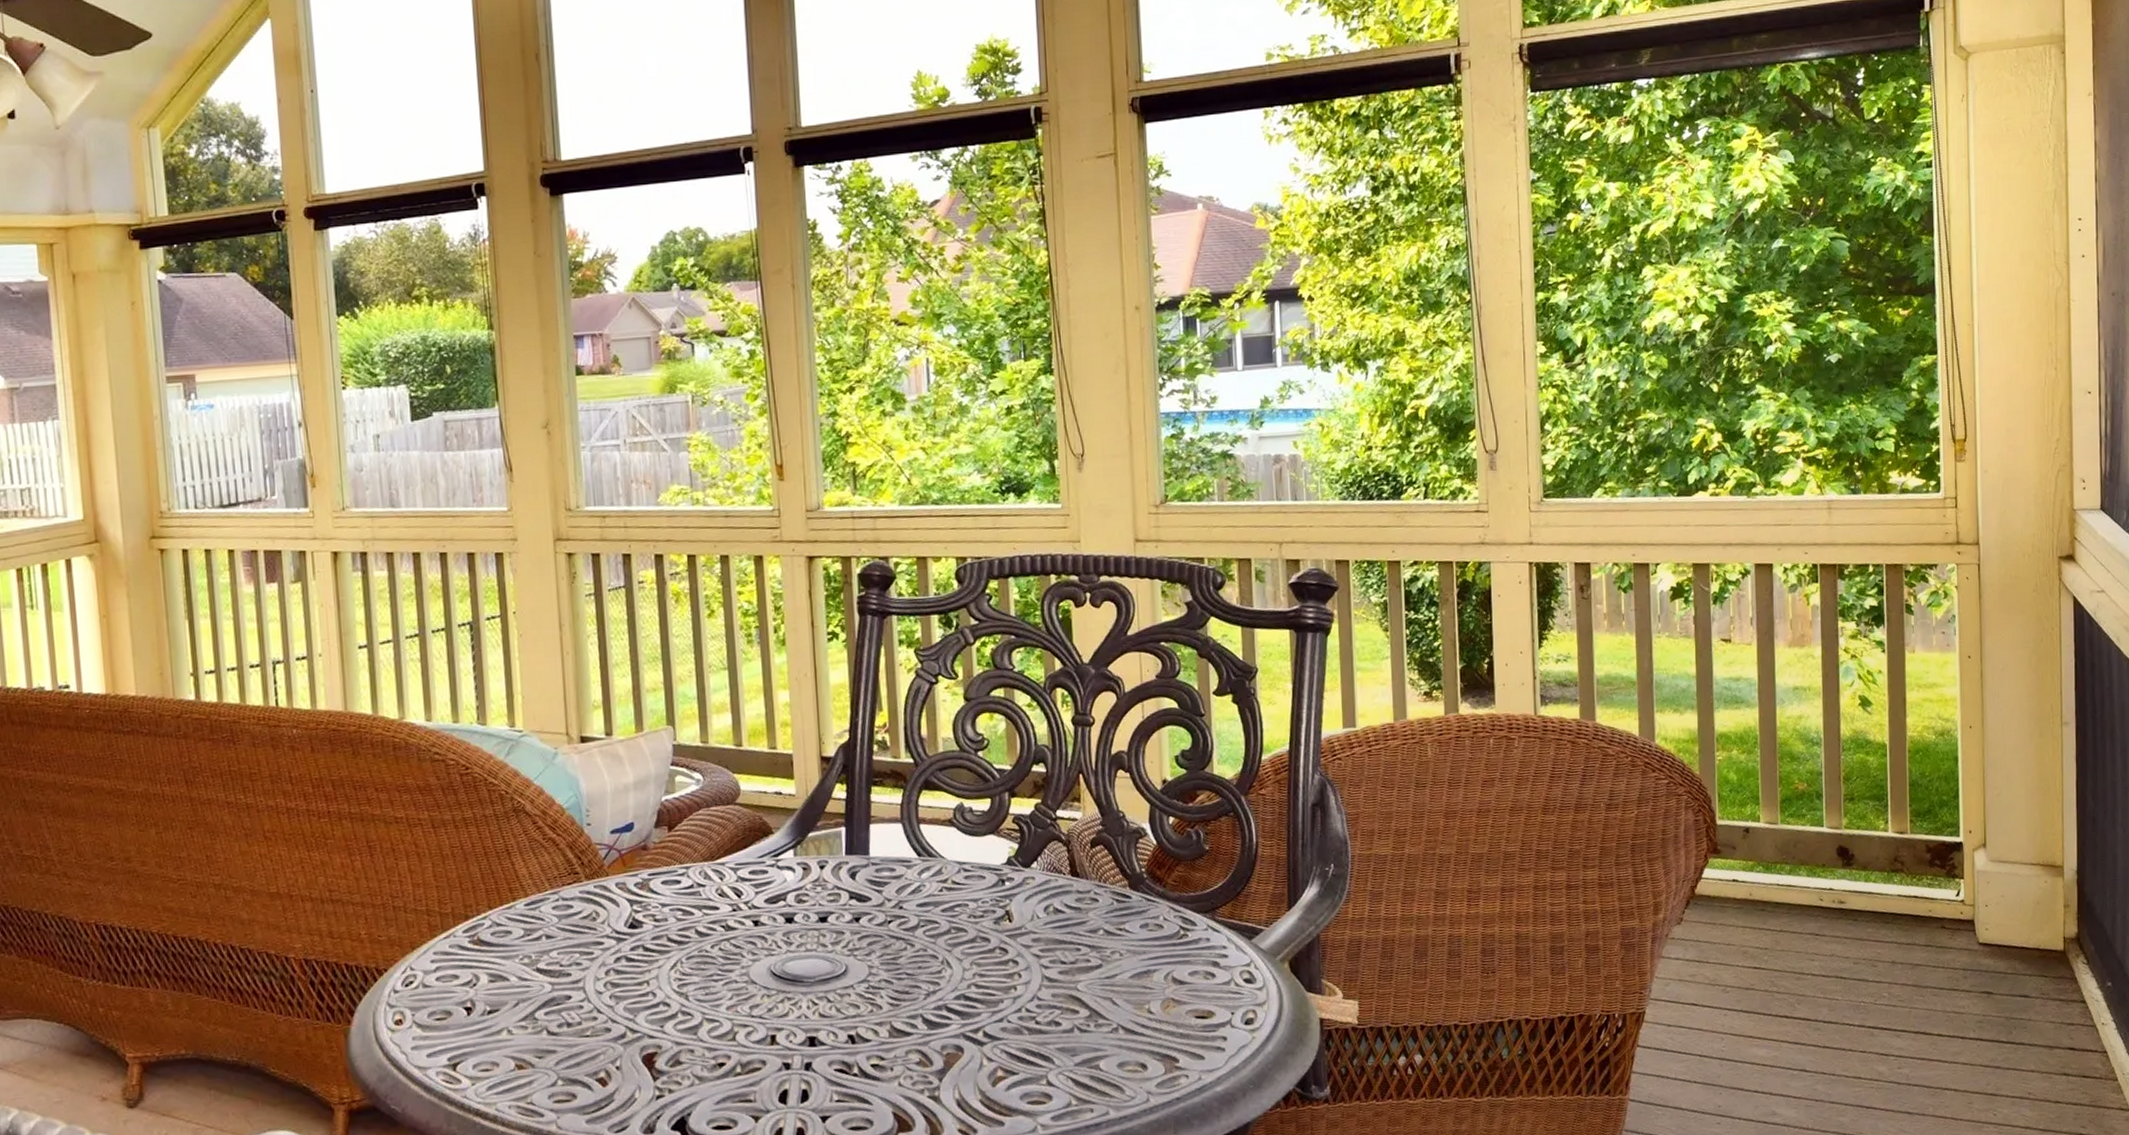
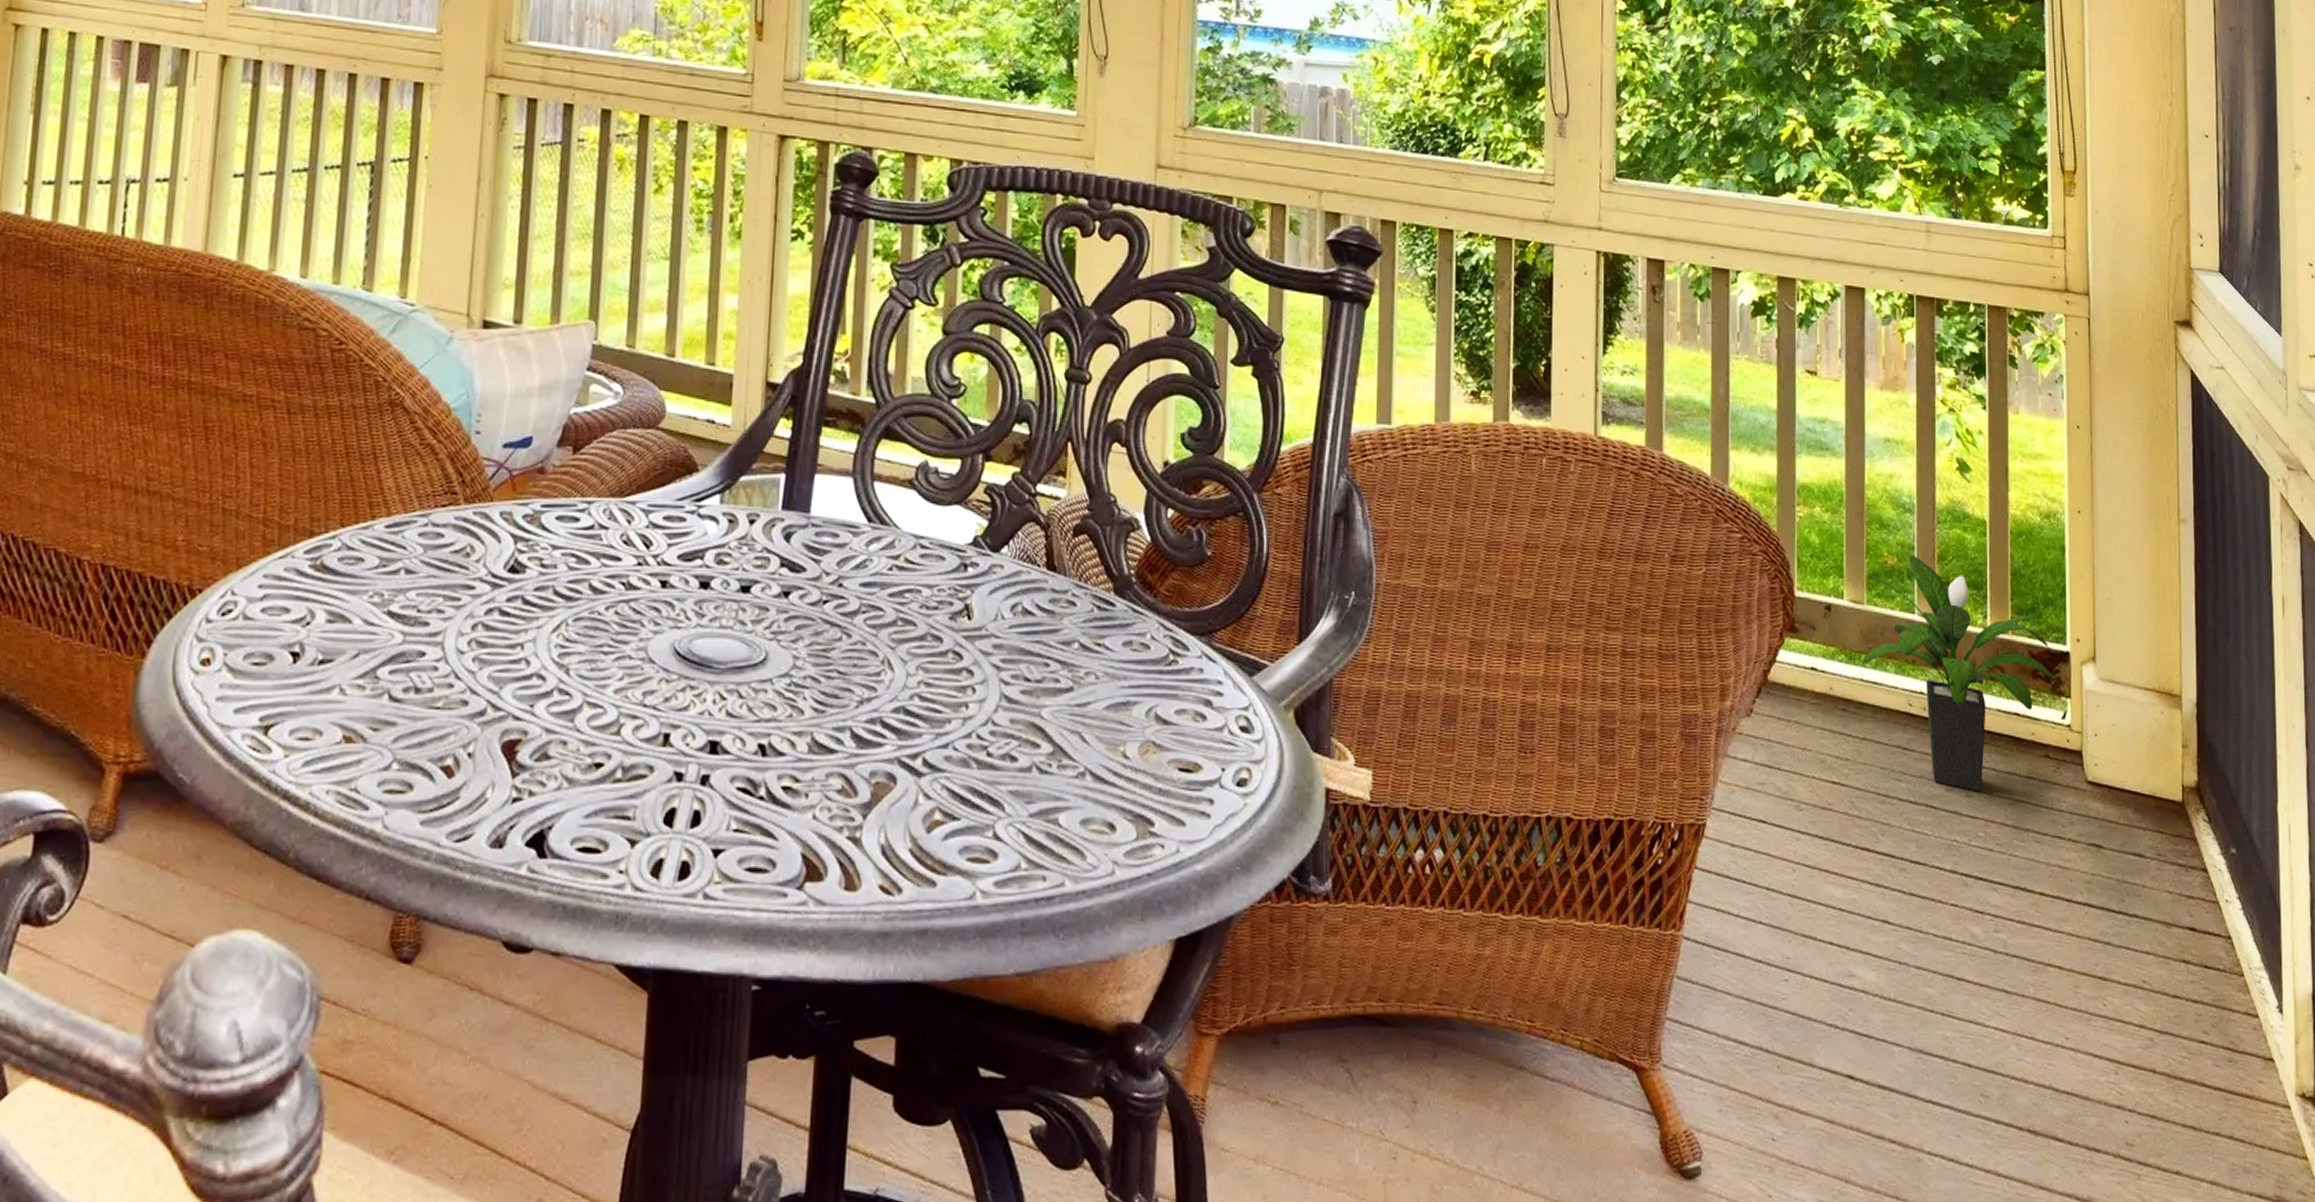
potted plant: none [1778,779,1952,962] -> present [1862,554,2058,792]

